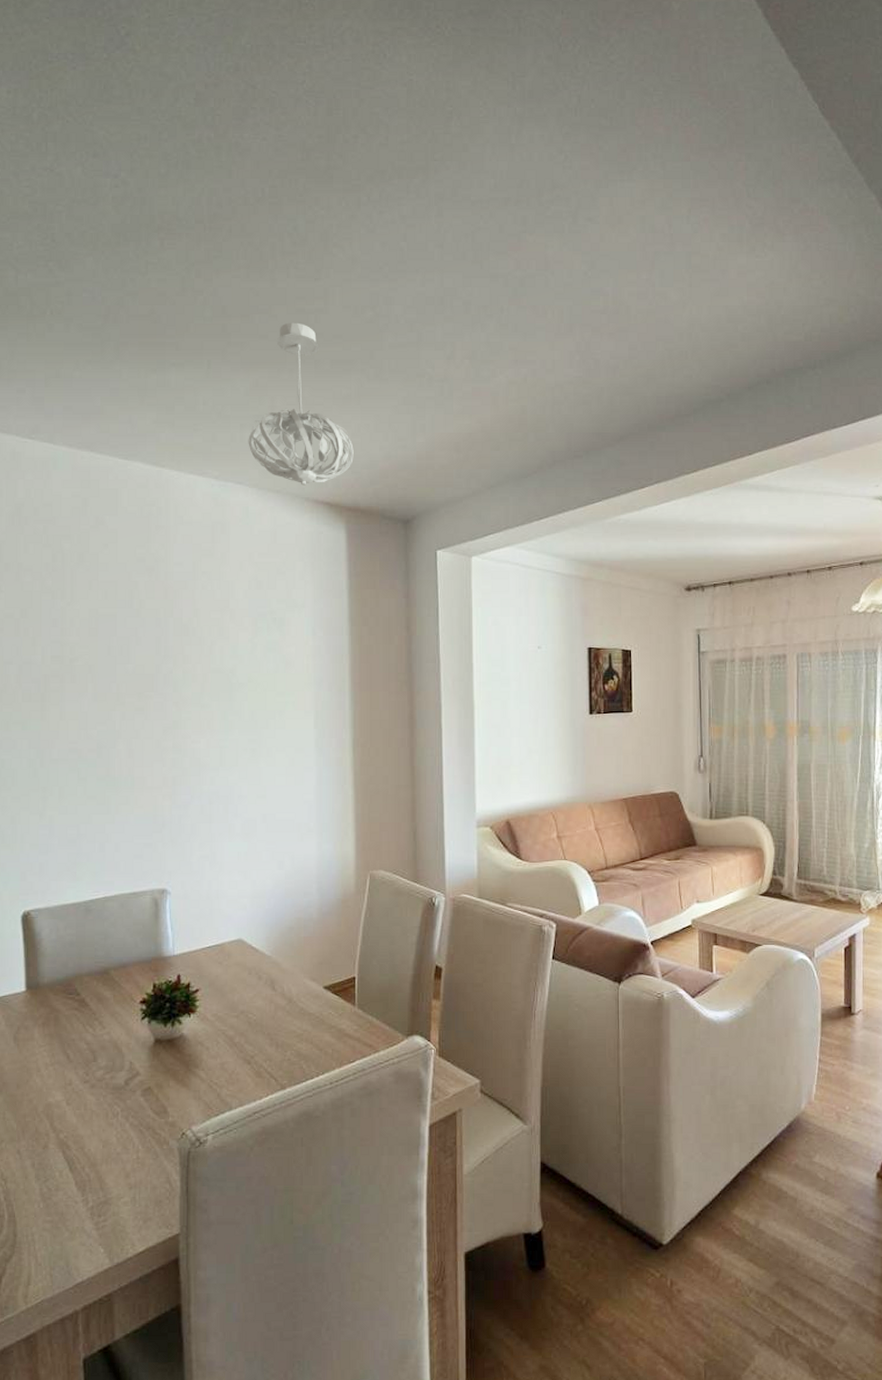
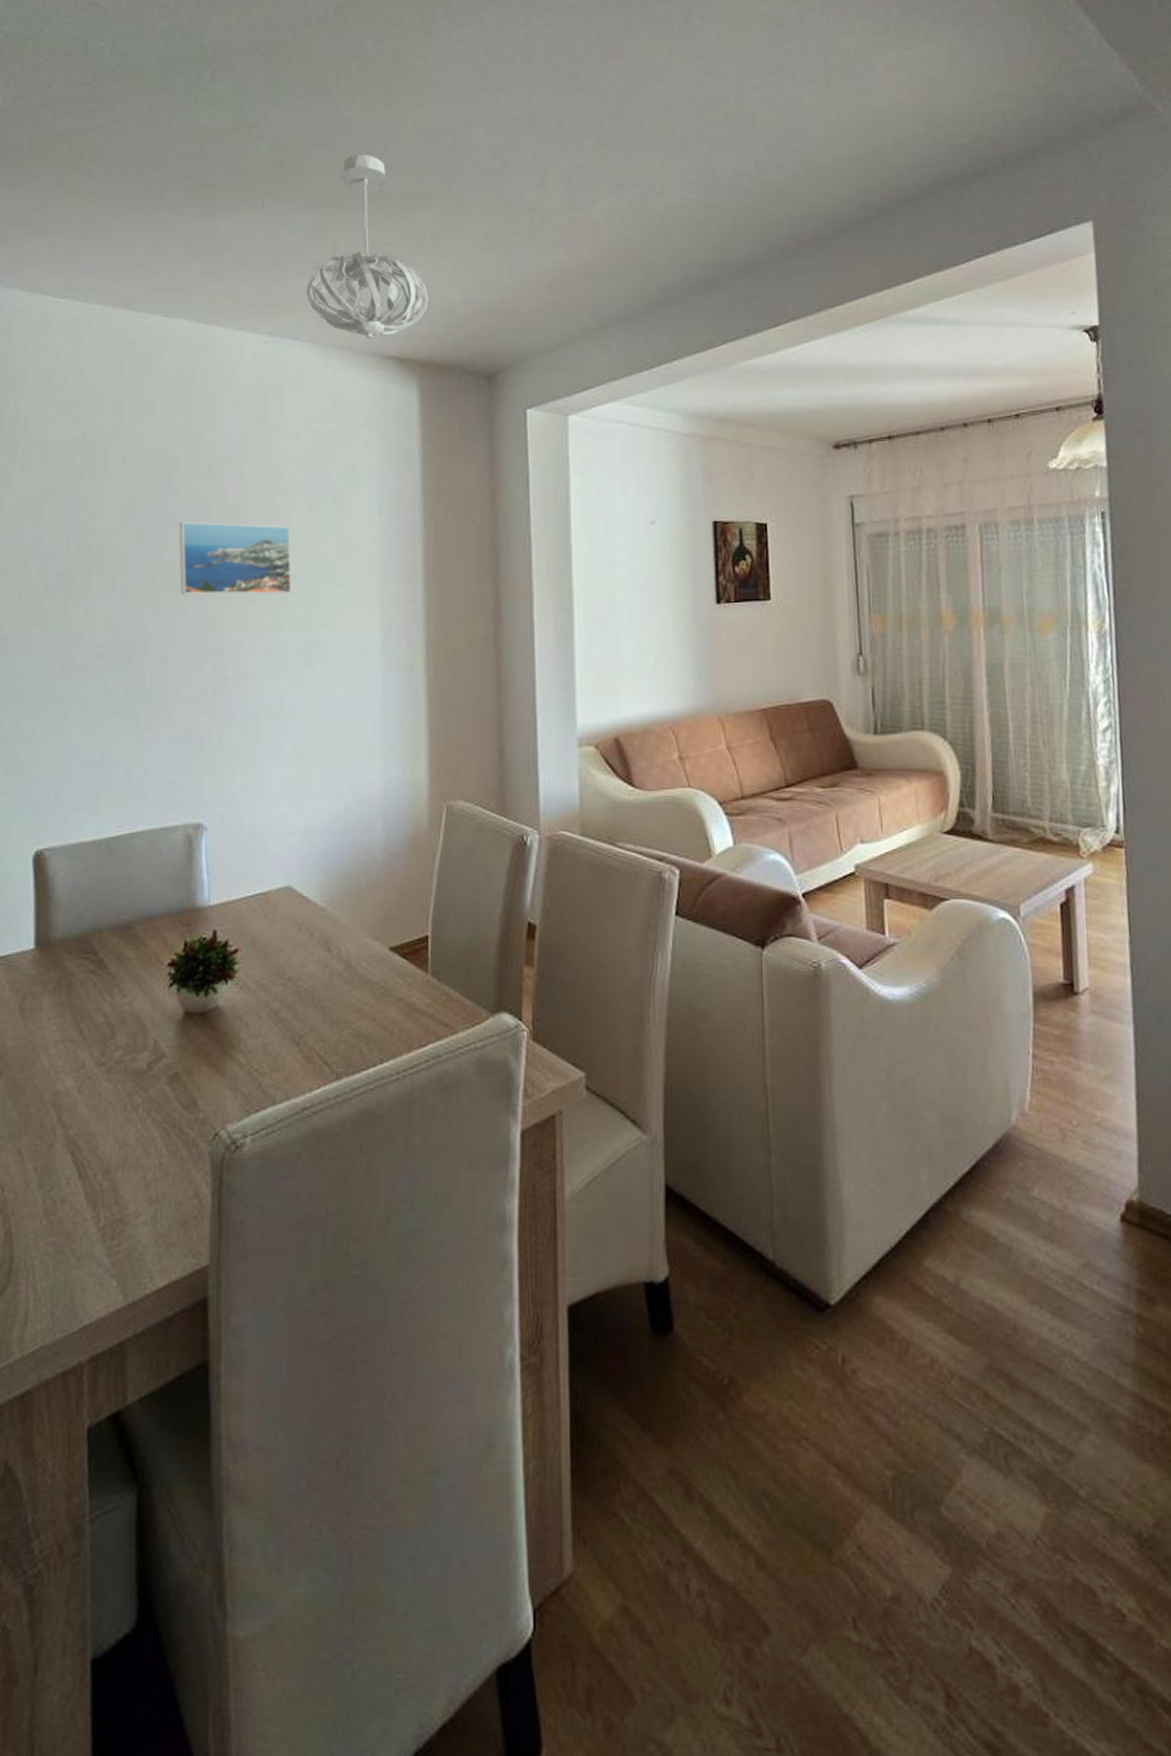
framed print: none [140,638,240,701] -> present [179,521,292,595]

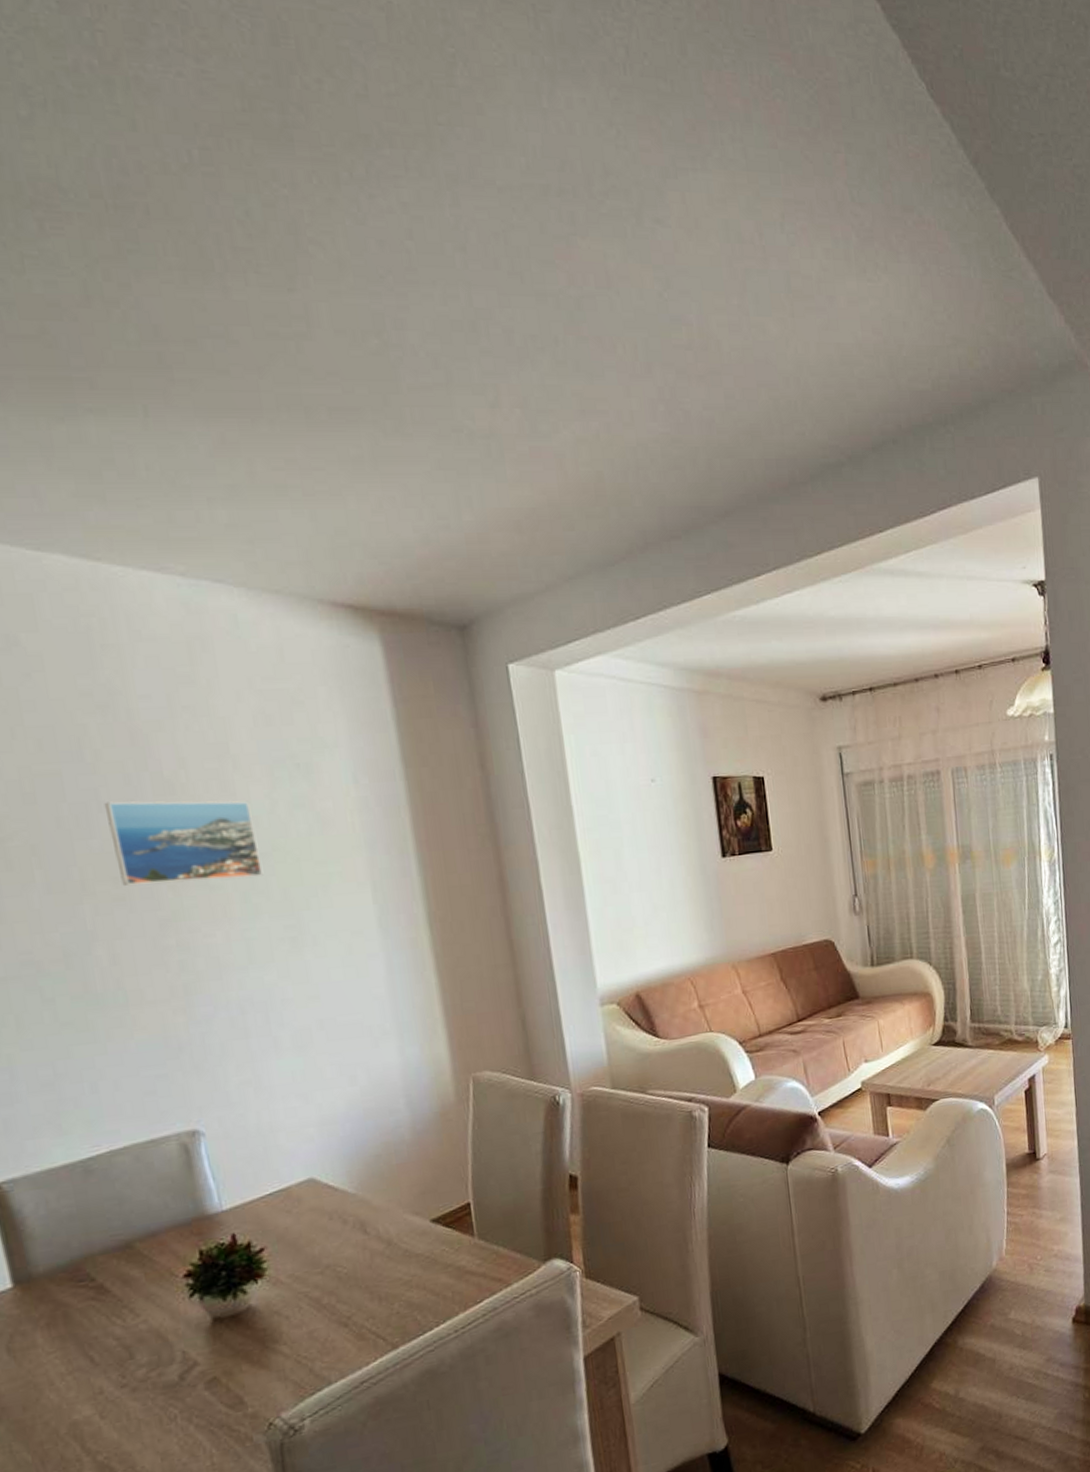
pendant light: present [306,154,428,339] -> none [222,351,379,583]

